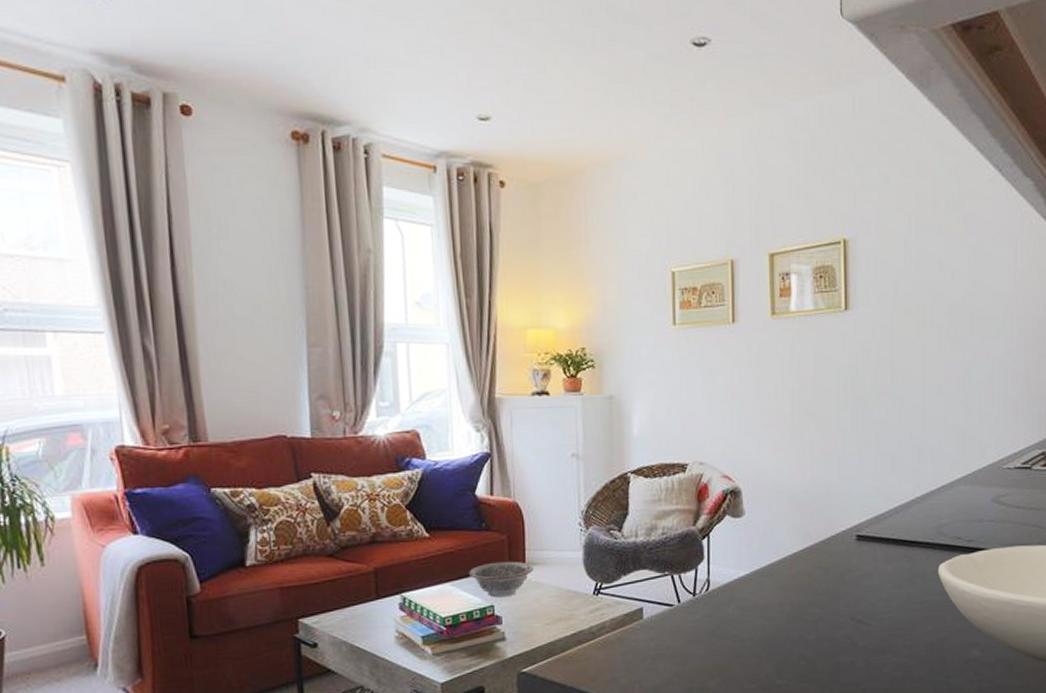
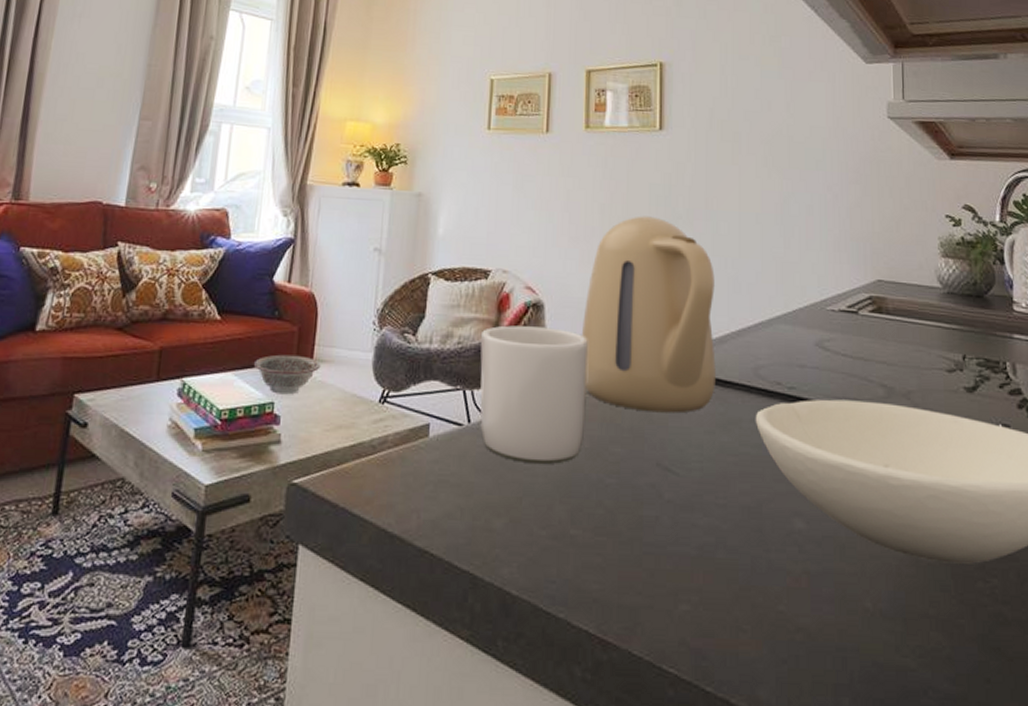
mug: none [684,510,786,631] -> present [480,325,588,465]
kettle: none [778,397,902,576] -> present [582,216,716,414]

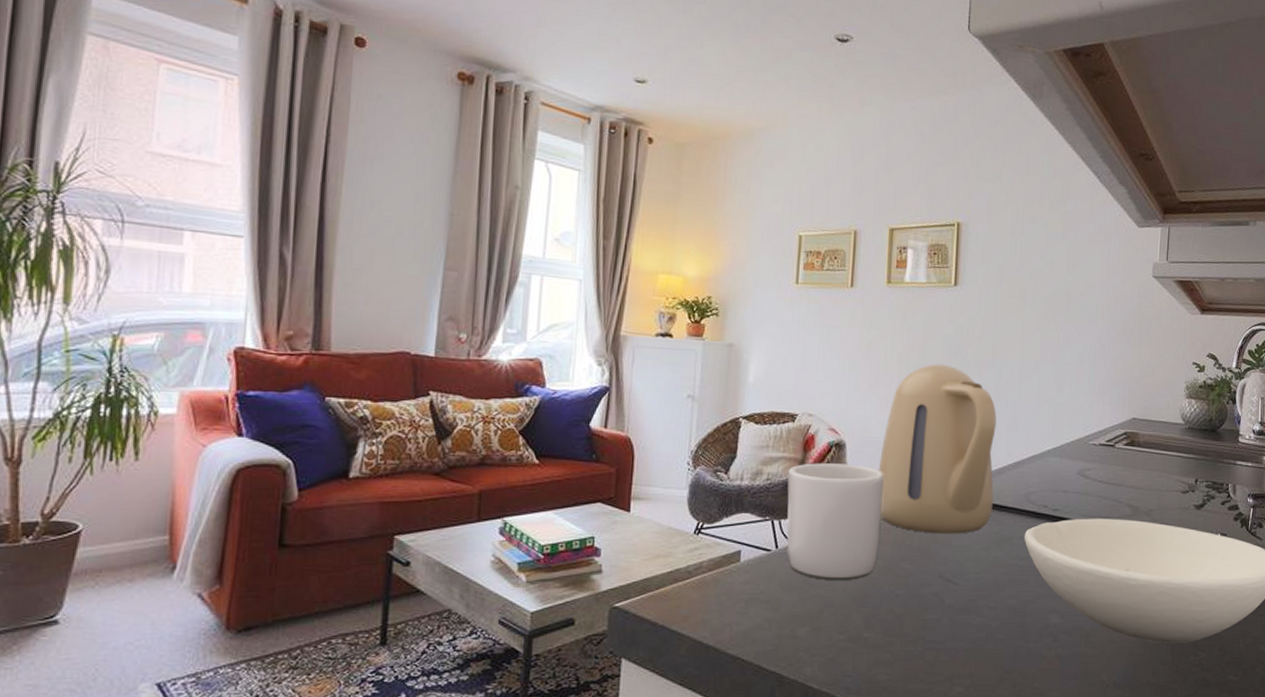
decorative bowl: present [253,354,321,395] -> none [572,494,638,530]

